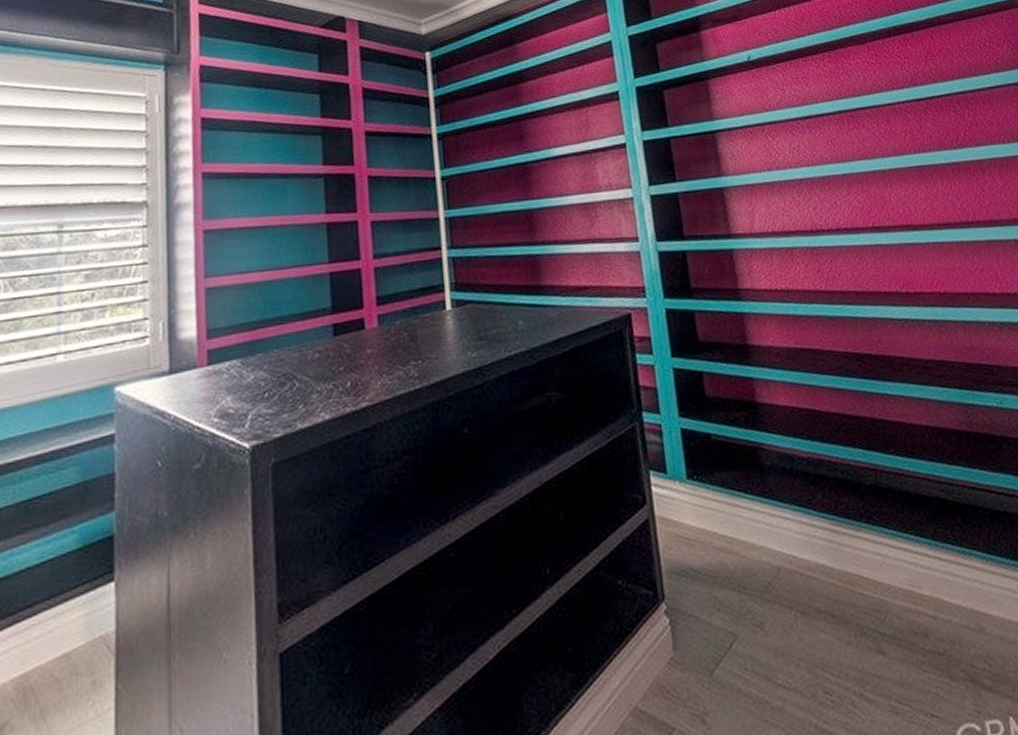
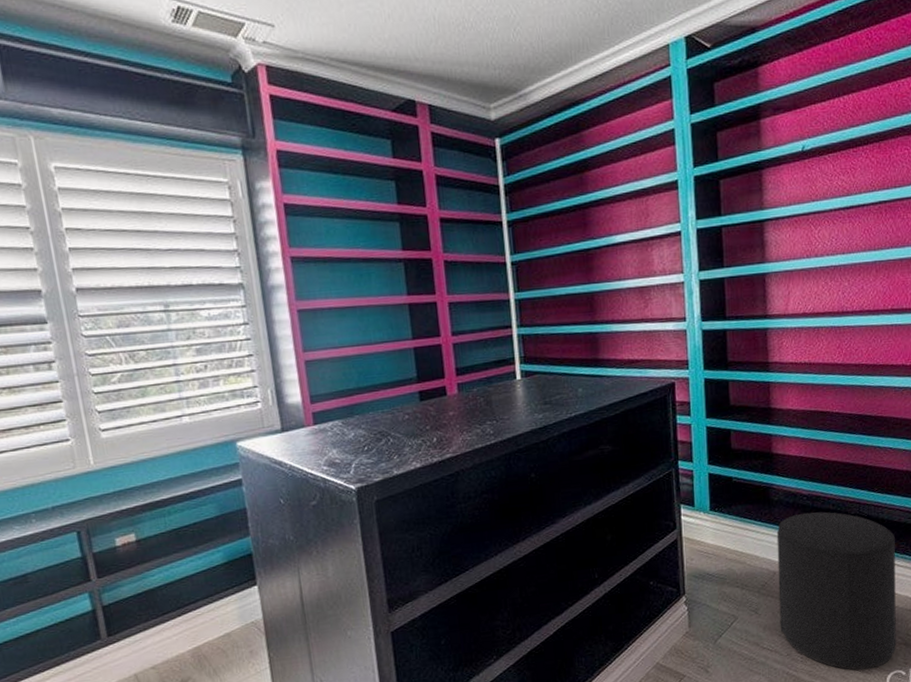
stool: none [775,481,960,723] -> present [776,512,896,670]

